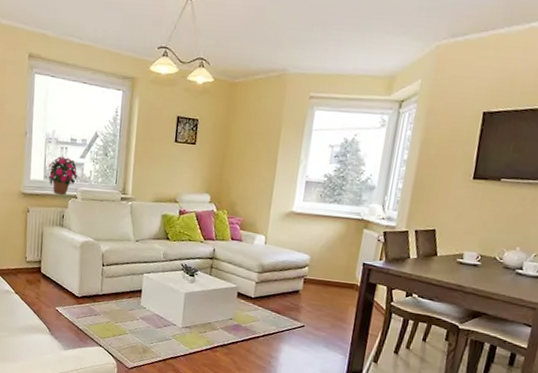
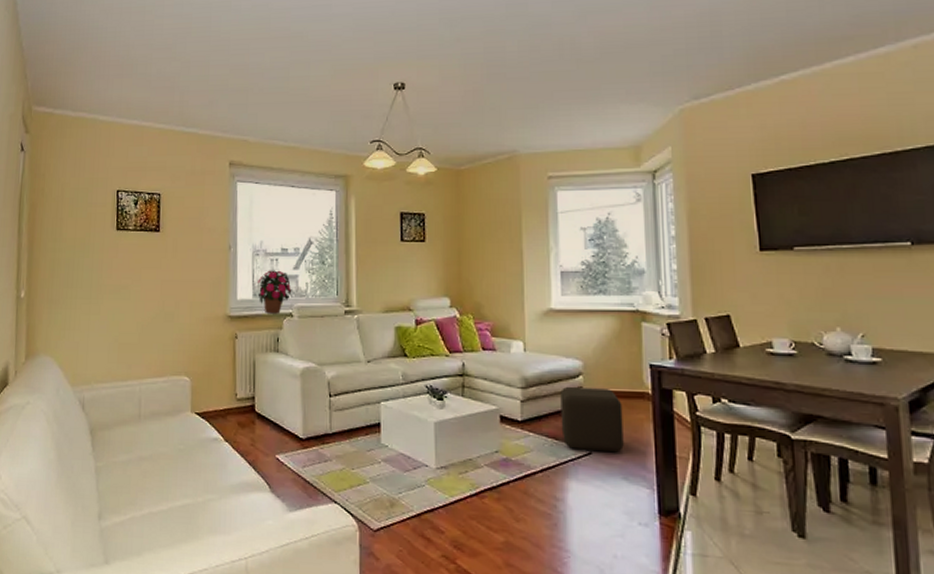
cube: none [284,274,335,328] -> present [560,386,624,453]

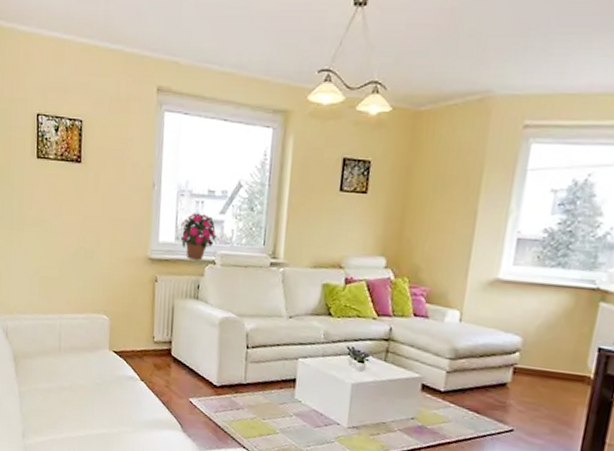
cube: present [560,386,624,453] -> none [485,361,558,433]

